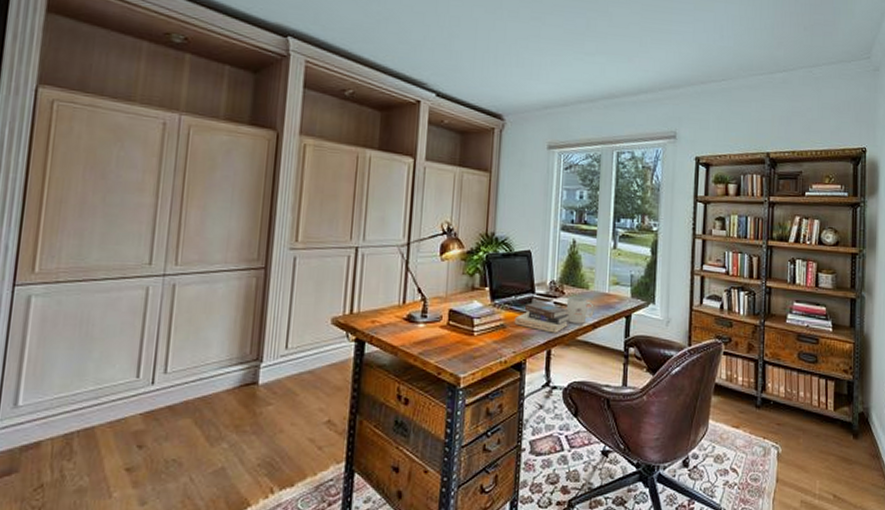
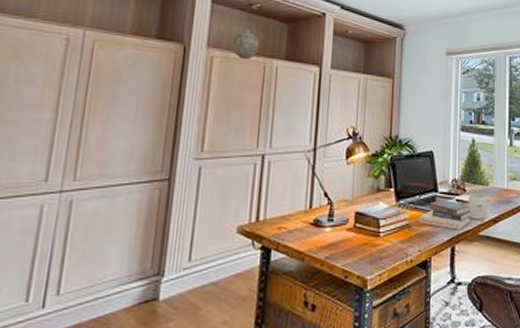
decorative vase: none [324,116,353,148] -> present [231,28,260,59]

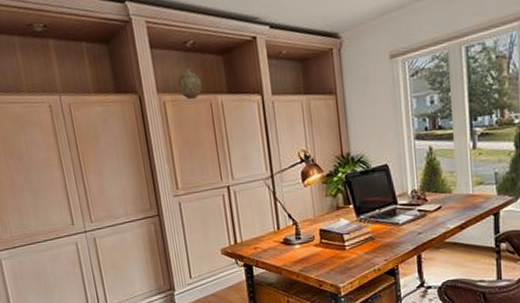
books: present [419,200,472,230] -> none [381,211,436,239]
mug: present [468,192,494,219] -> none [430,201,460,228]

